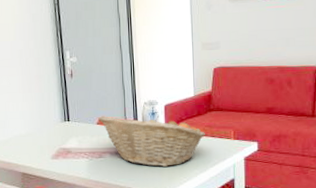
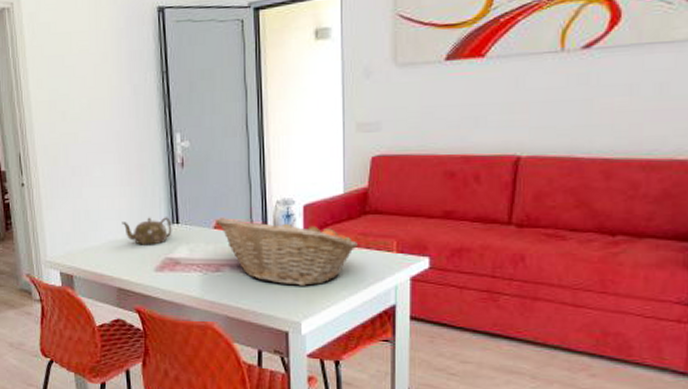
teapot: none [24,116,65,139] -> present [122,217,172,245]

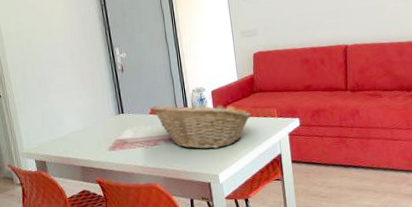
teapot: present [122,217,172,245] -> none [80,109,119,133]

